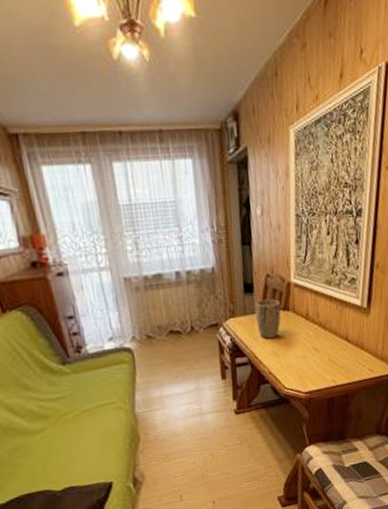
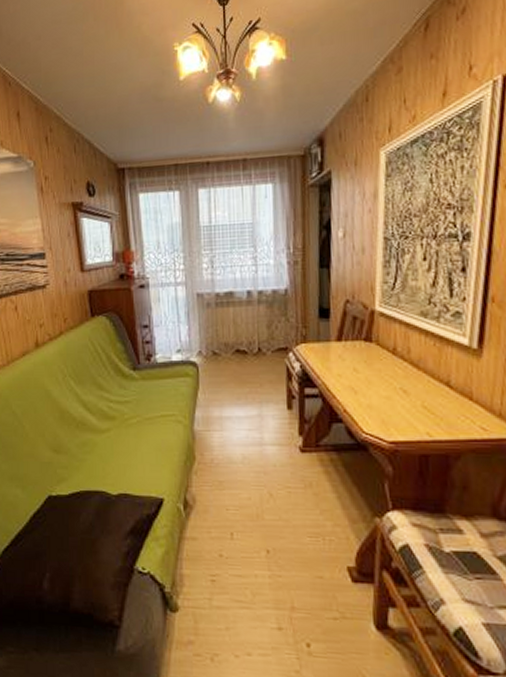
plant pot: present [255,298,281,339] -> none [330,326,362,371]

